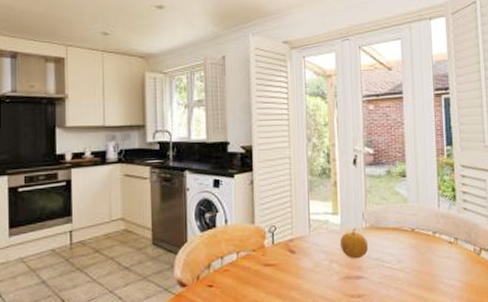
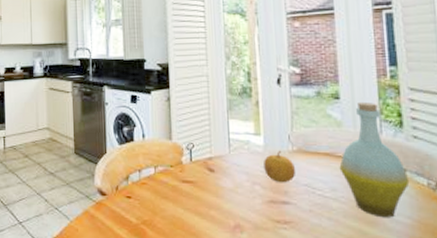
bottle: none [405,179,460,283] -> present [339,101,410,218]

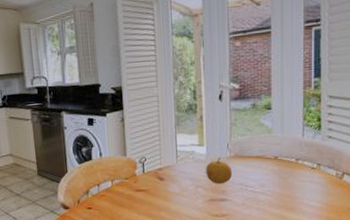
bottle: present [339,101,410,218] -> none [268,110,322,204]

